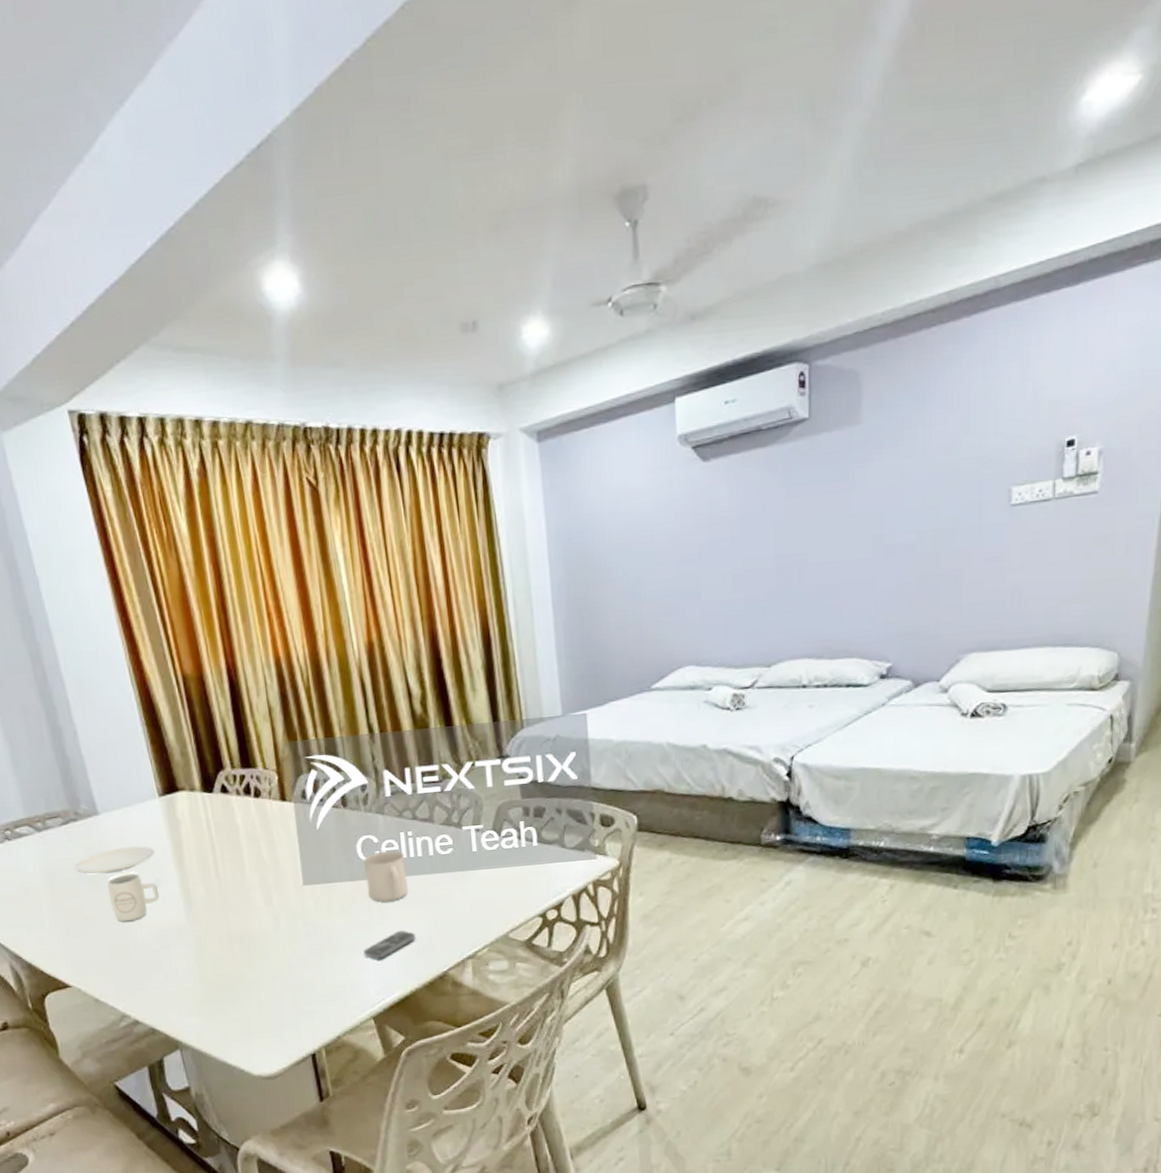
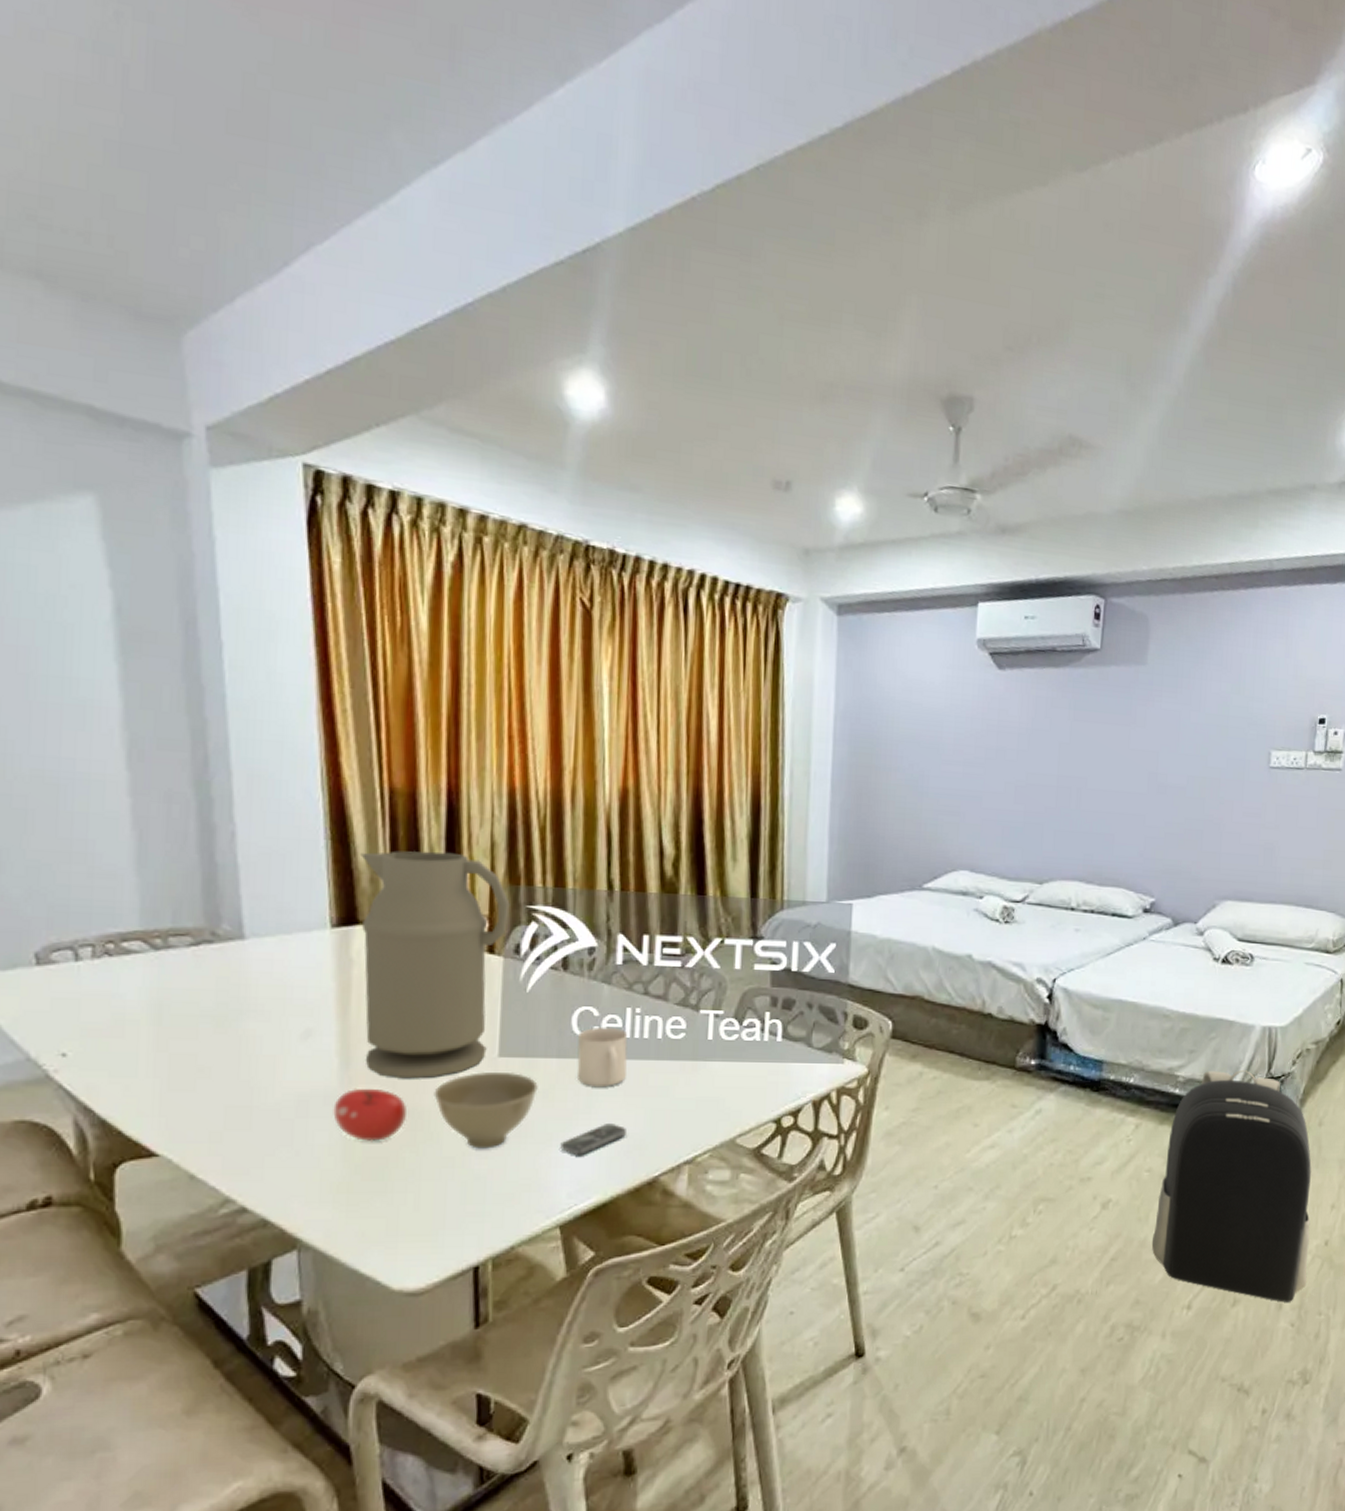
plate: present [74,846,155,874] -> none [196,984,313,1014]
mug: present [107,873,160,922] -> none [237,1018,308,1078]
water jug: none [170,721,293,911] -> present [361,850,510,1079]
fruit: none [186,920,241,963] -> present [333,1088,406,1141]
bowl: none [258,897,338,961] -> present [434,1072,538,1149]
backpack: none [917,821,1090,1041] -> present [1152,1070,1312,1302]

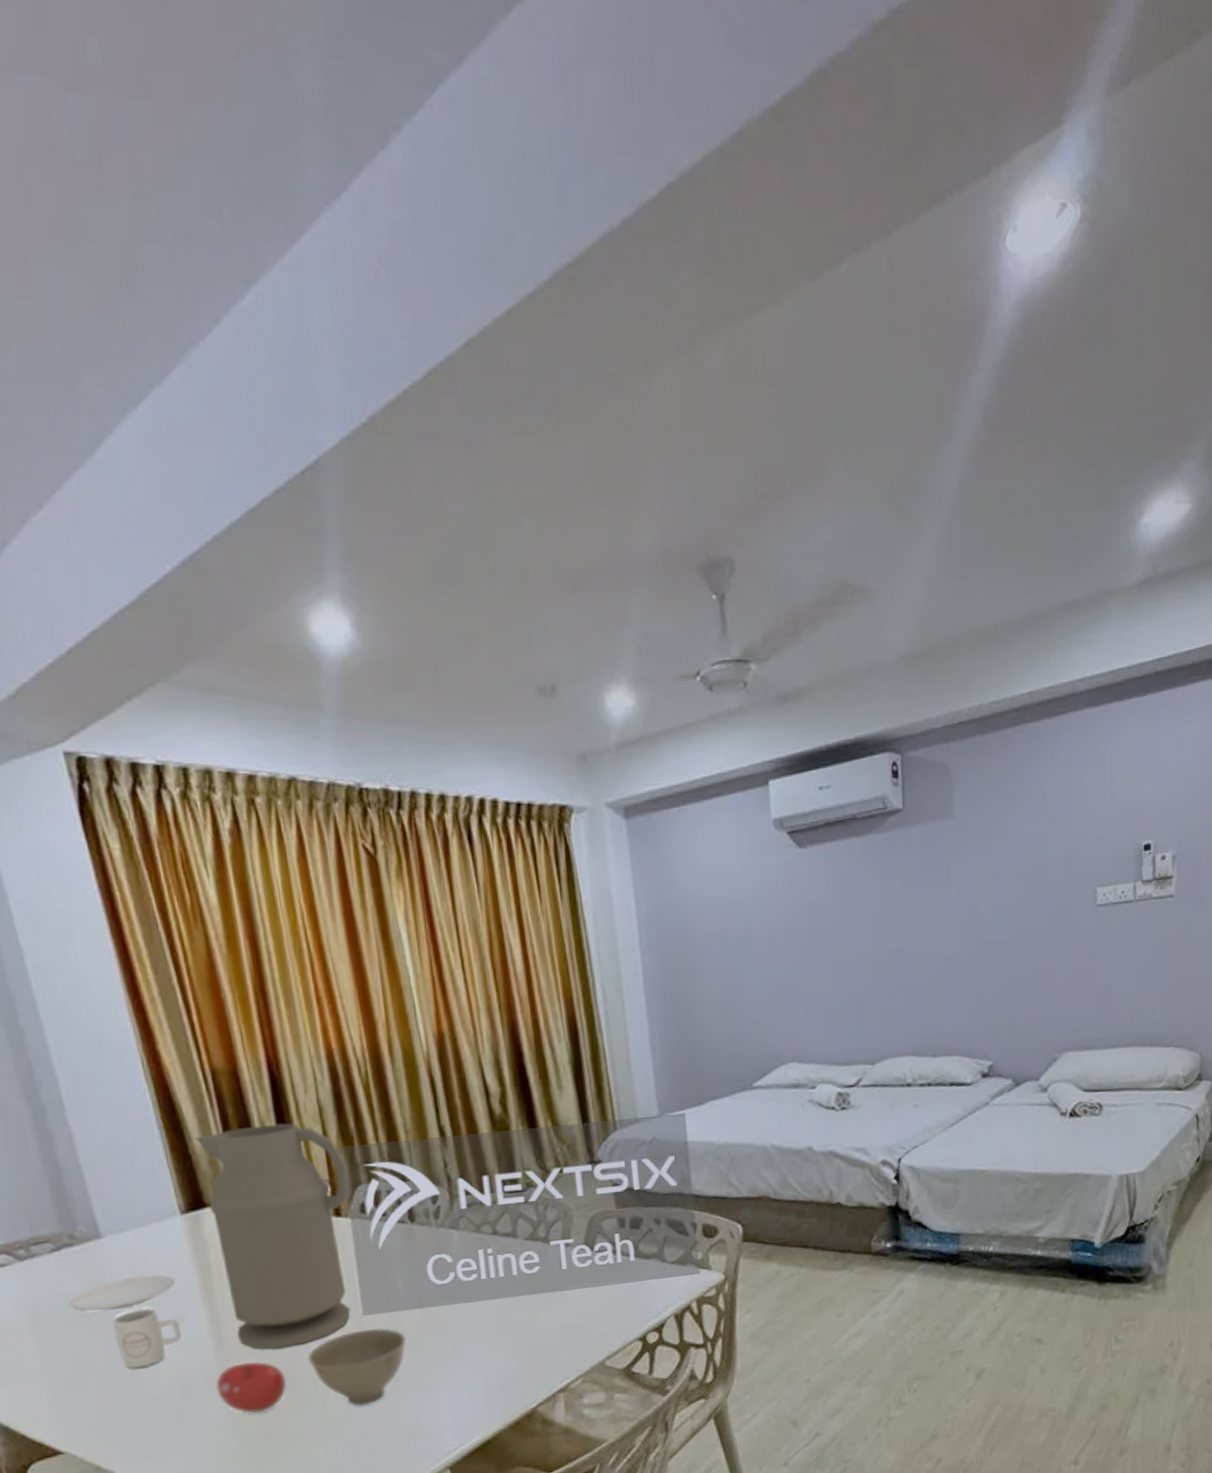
plate: none [196,984,313,1014] -> present [68,1274,176,1312]
mug: none [237,1018,308,1078] -> present [112,1308,182,1369]
mobile phone: present [560,1124,626,1156] -> none [437,1363,498,1399]
cup: present [576,1027,628,1086] -> none [436,1270,489,1331]
backpack: present [1152,1070,1312,1302] -> none [1031,1222,1193,1445]

